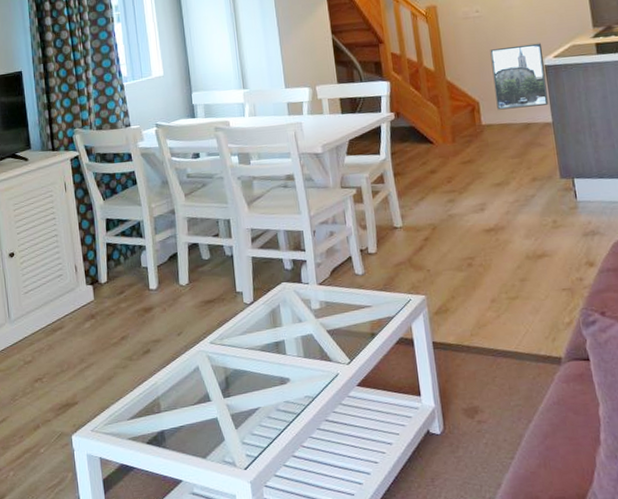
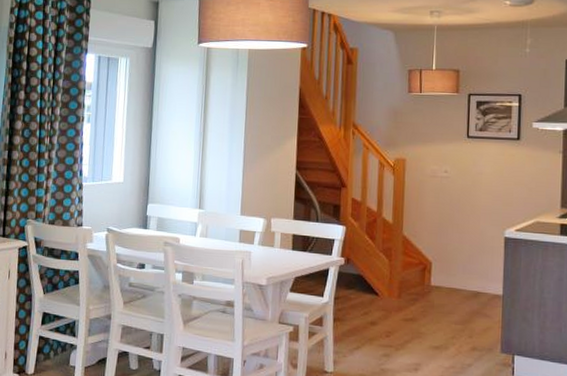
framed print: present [490,43,549,110] -> none [449,212,506,277]

